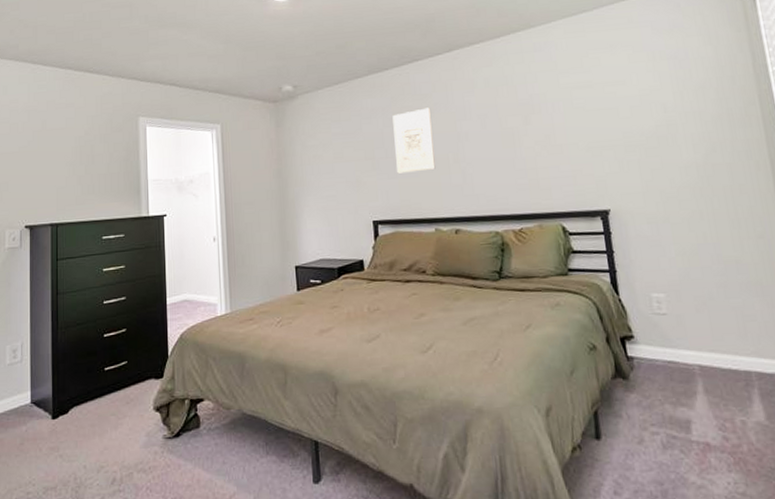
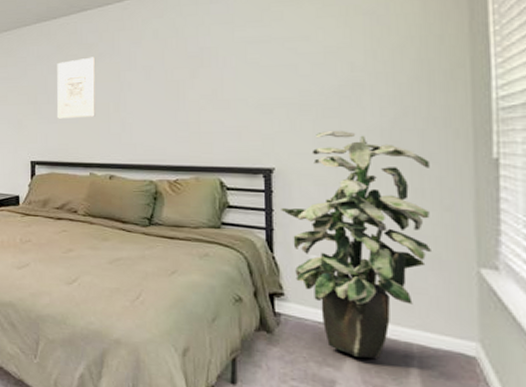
indoor plant: none [620,168,755,392] -> present [281,130,433,359]

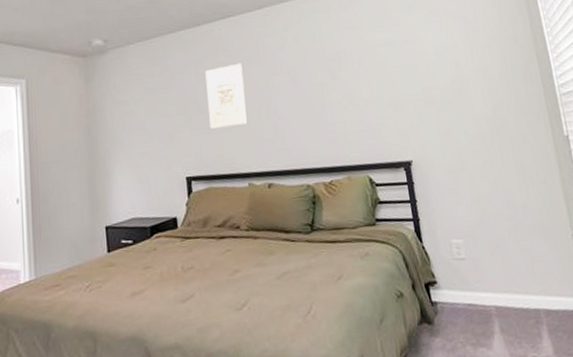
indoor plant: present [281,130,433,359] -> none [422,120,539,332]

